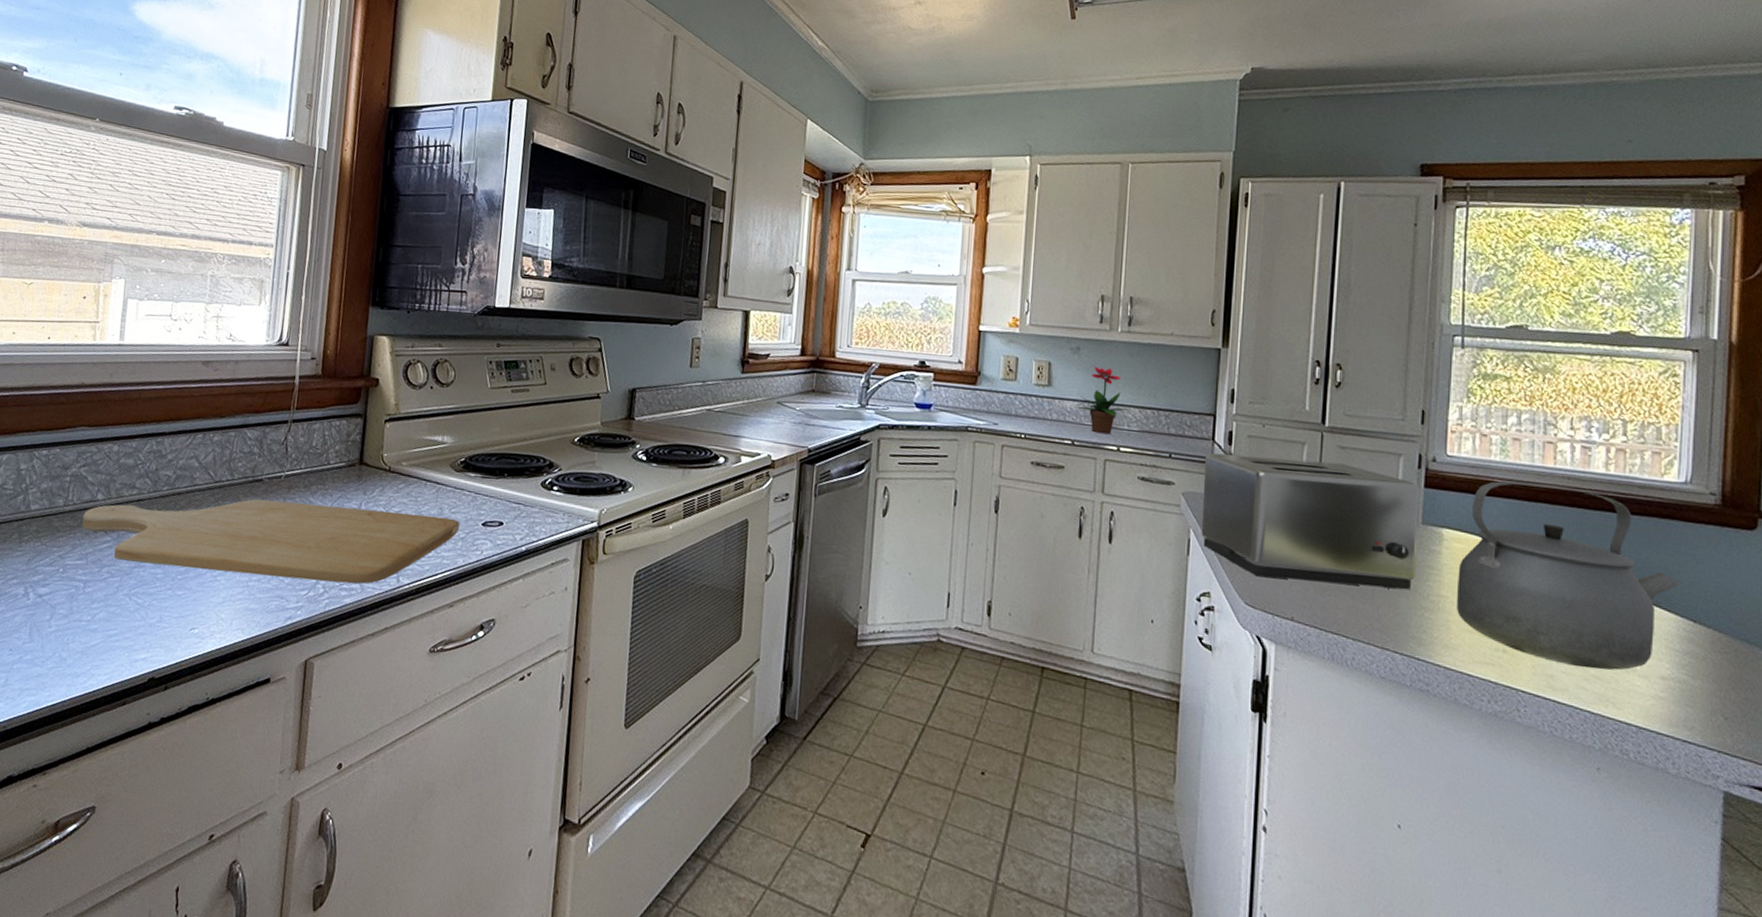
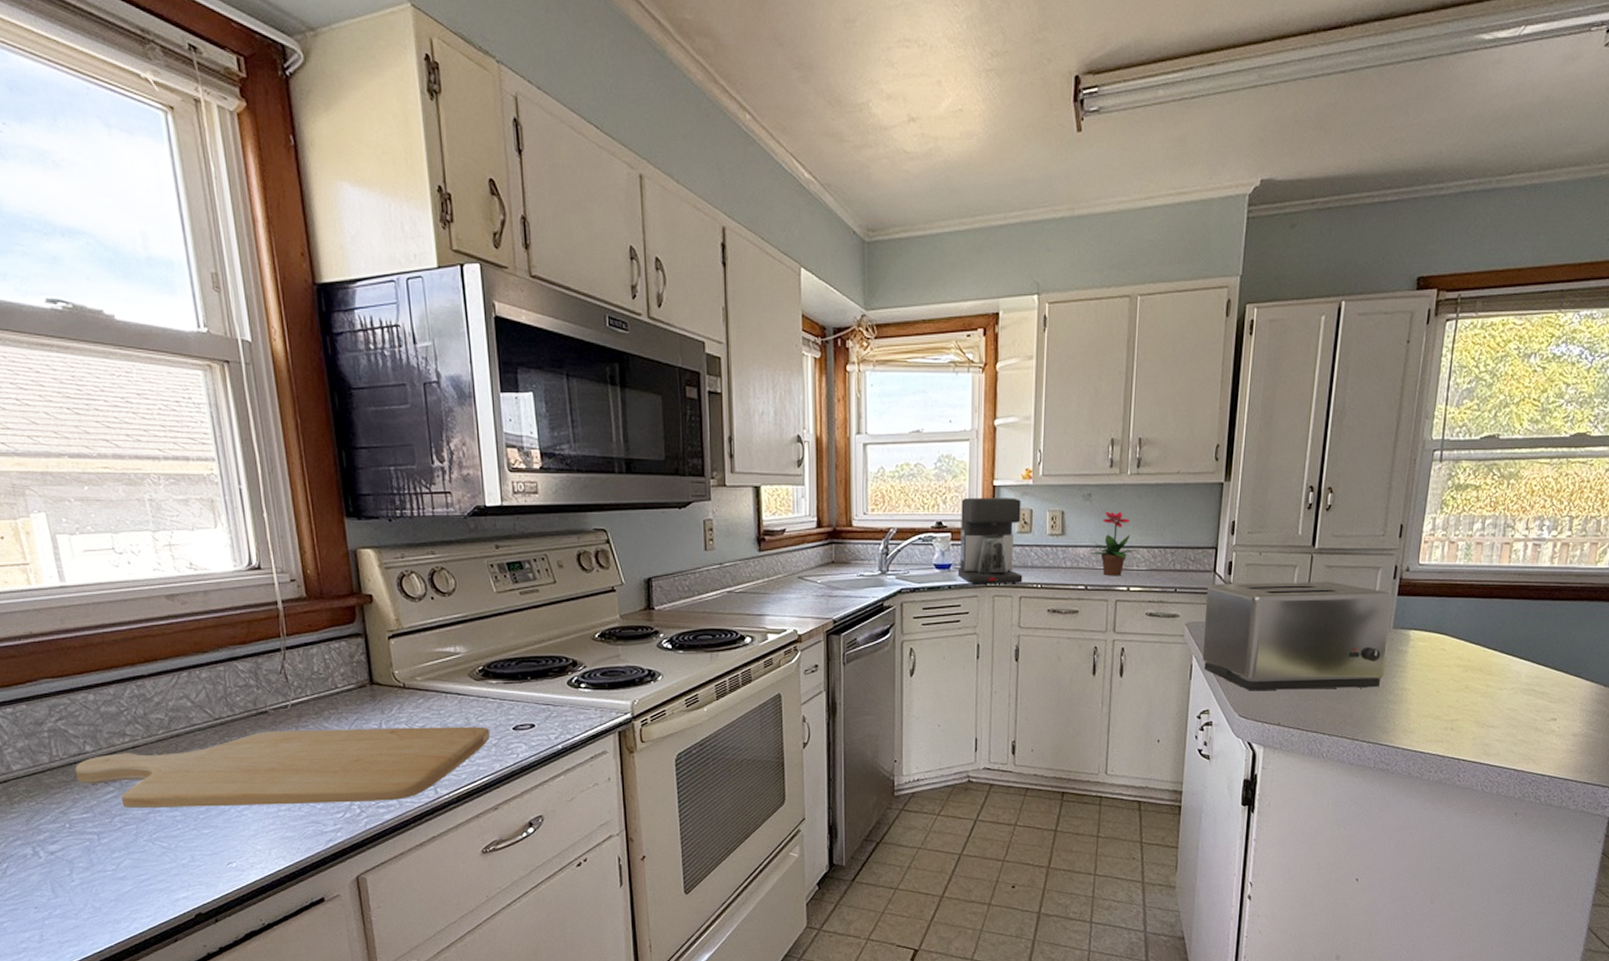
coffee maker: none [938,340,1007,431] -> present [957,498,1023,583]
tea kettle: present [1457,480,1679,670] -> none [1416,582,1598,735]

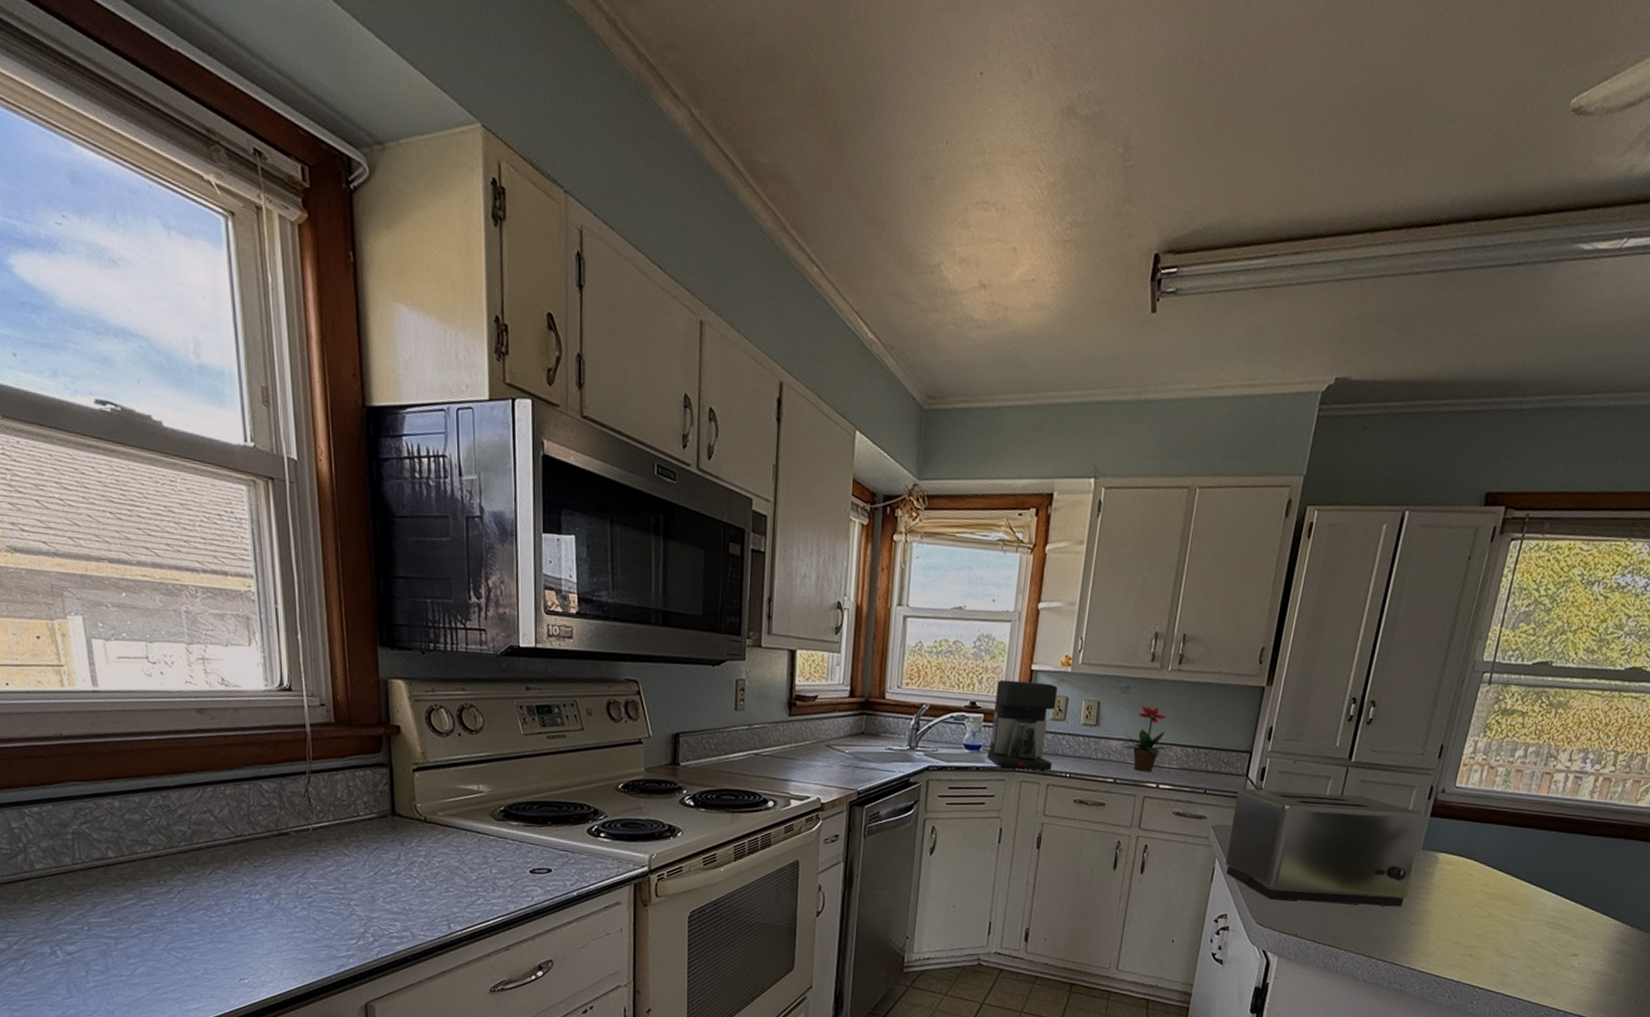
chopping board: present [75,726,491,809] -> none [96,852,507,932]

